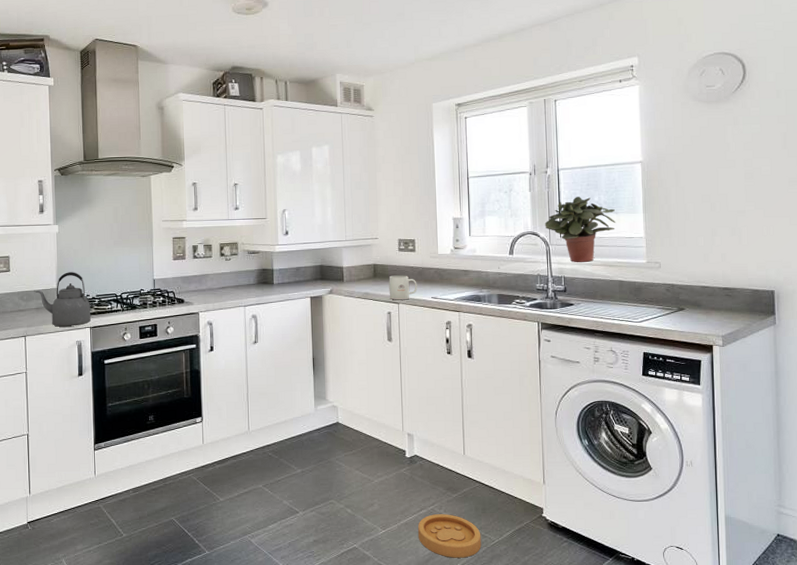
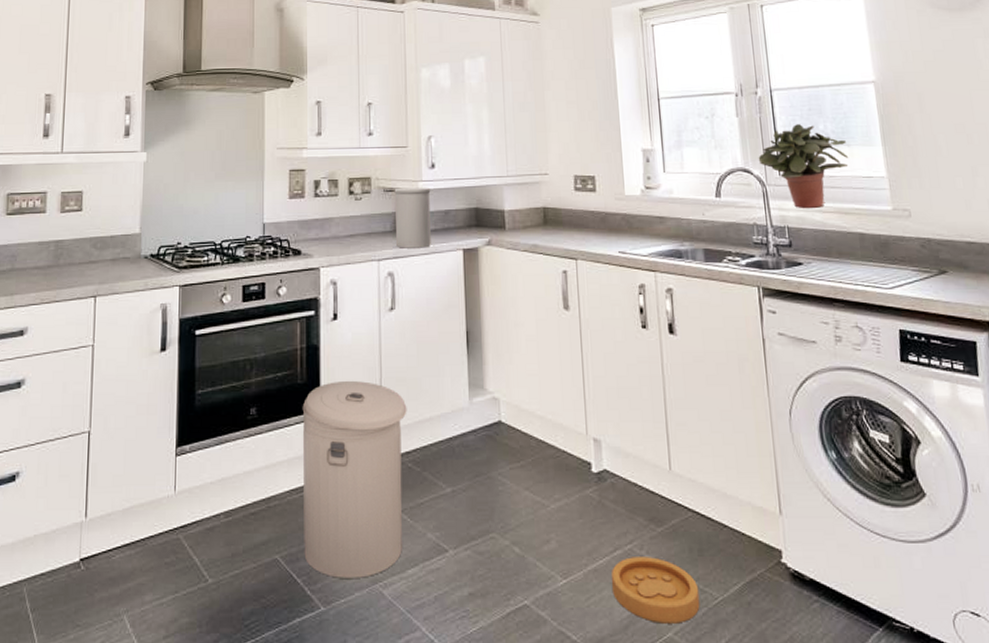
kettle: present [35,272,91,327] -> none [112,212,181,285]
can: none [188,395,268,532] -> present [302,381,407,578]
canister: none [256,250,286,297] -> present [394,187,431,248]
mug: present [389,275,417,300] -> none [563,222,600,255]

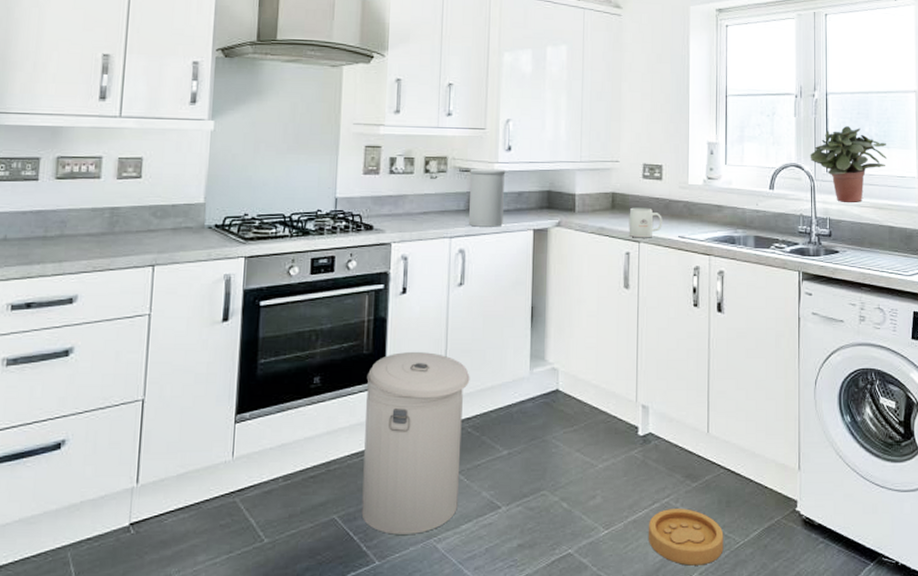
mug: none [563,222,600,255] -> present [629,207,662,238]

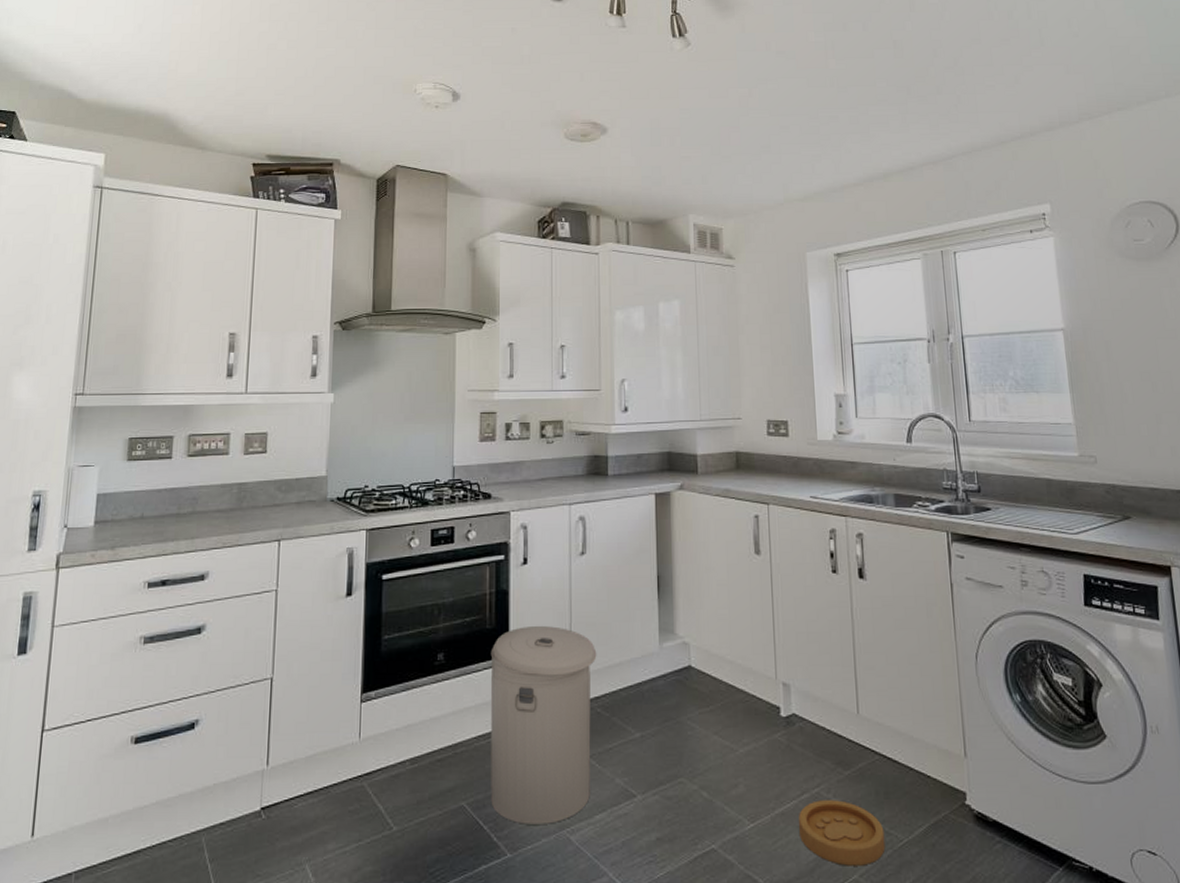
canister: present [469,168,506,227] -> none [586,431,623,492]
mug: present [629,207,662,238] -> none [755,467,792,500]
potted plant: present [810,126,888,202] -> none [949,371,1038,454]

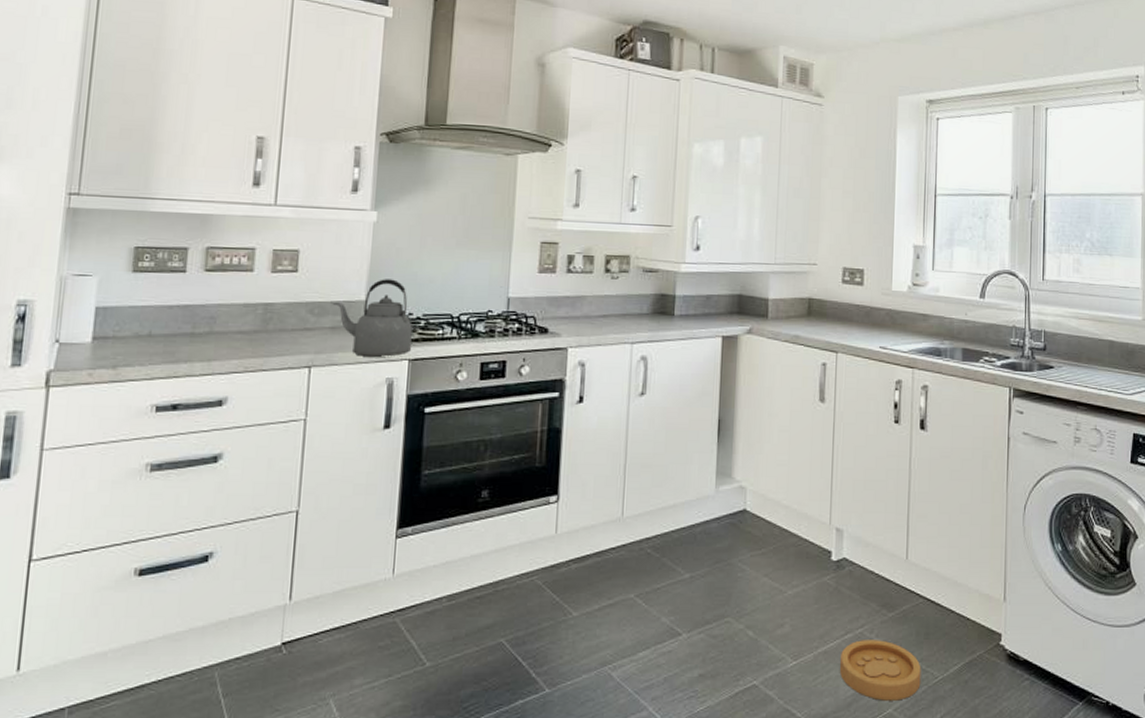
kettle: none [297,455,368,528] -> present [332,279,412,357]
can: present [490,626,597,825] -> none [531,466,651,661]

